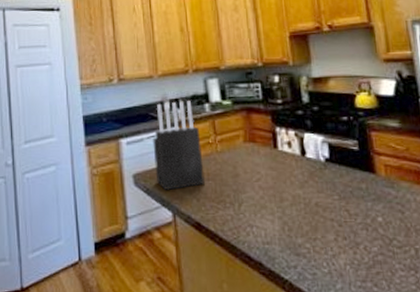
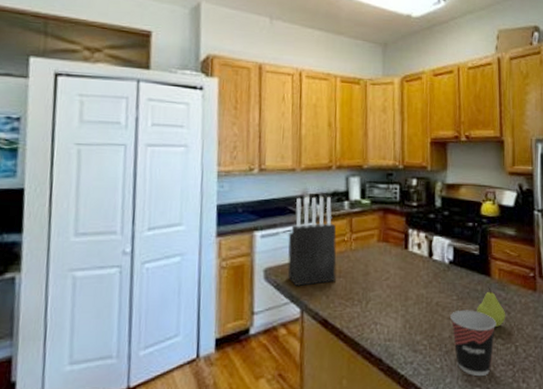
cup: none [333,210,389,283] -> present [450,310,497,377]
fruit: none [363,184,400,228] -> present [477,286,506,327]

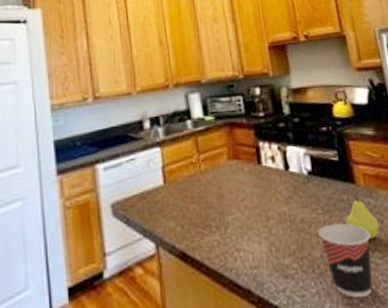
knife block: present [287,197,337,286] -> none [132,118,189,219]

